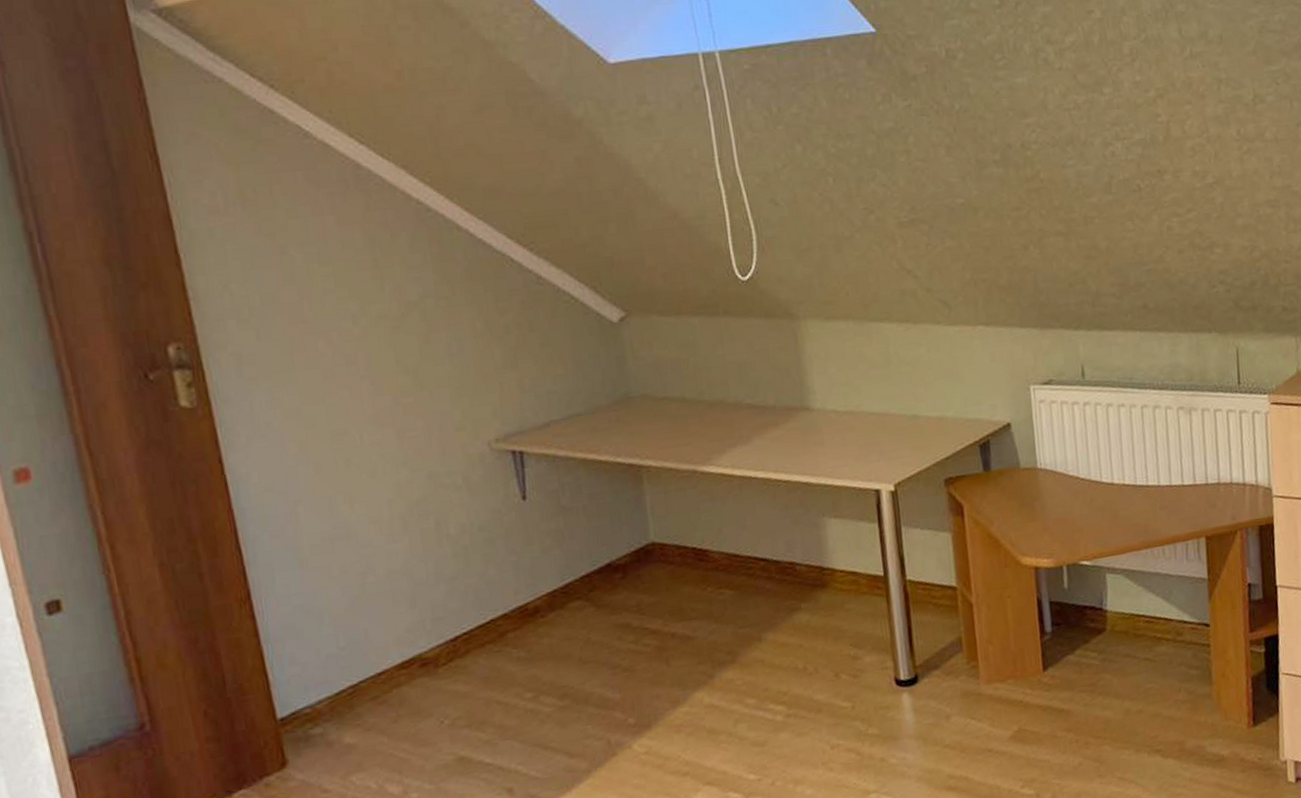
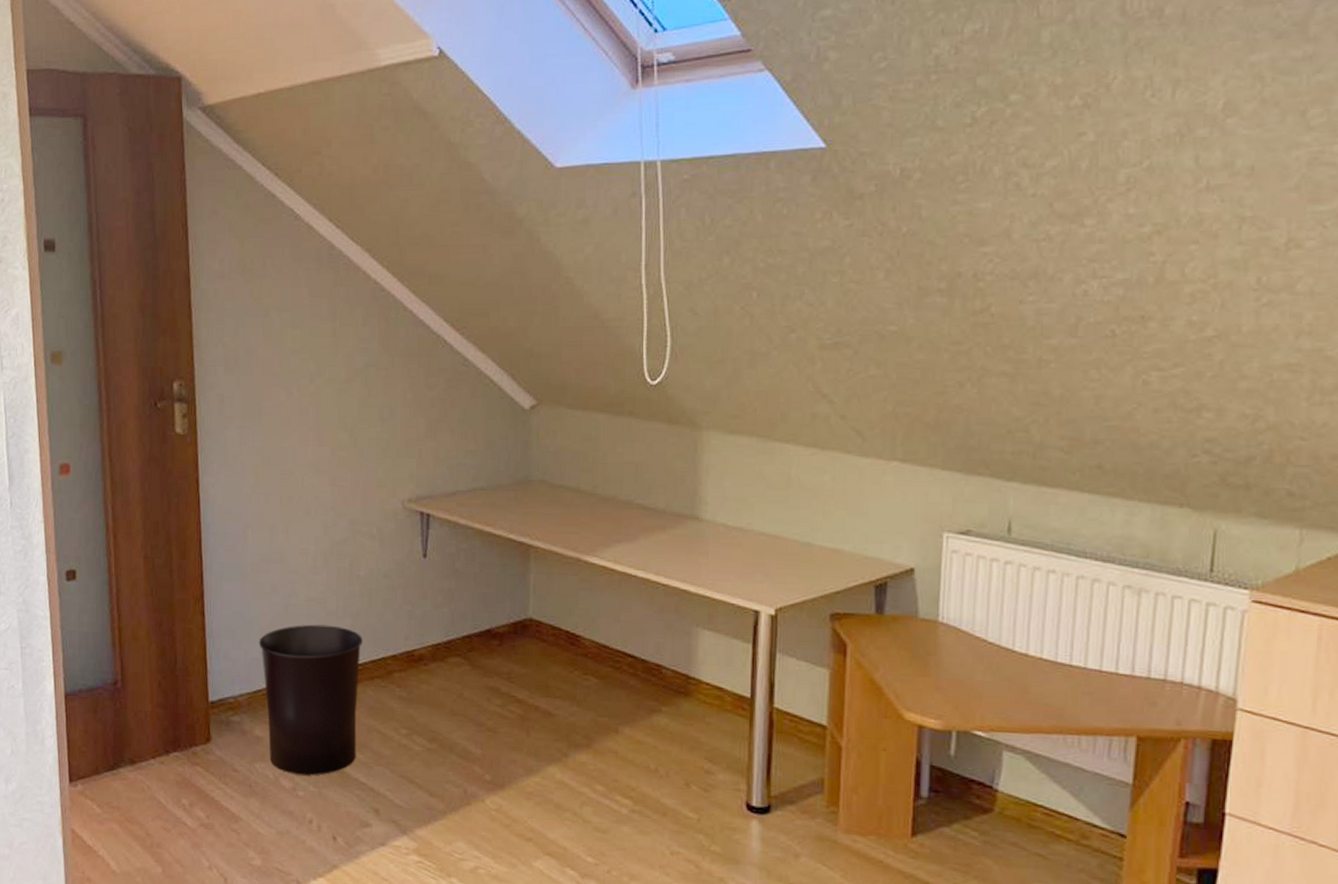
waste bin: none [333,595,477,776] -> present [259,624,362,775]

